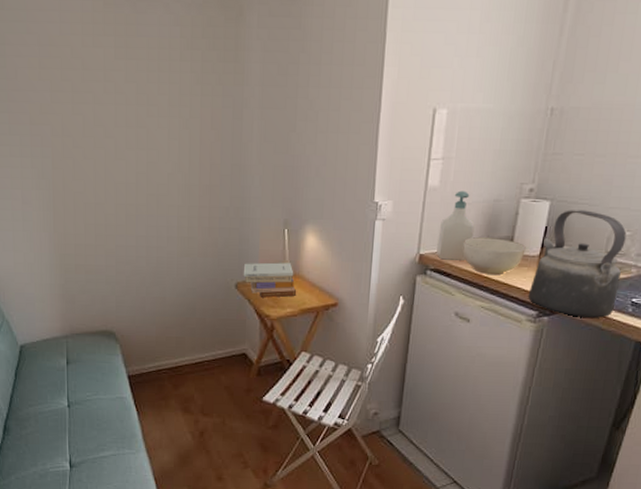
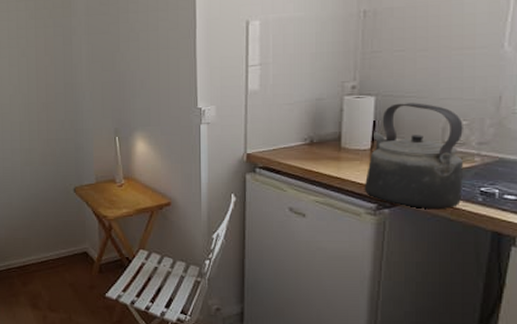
books: present [243,262,297,298] -> none [80,167,131,200]
soap bottle: present [436,190,475,260] -> none [263,92,299,158]
bowl: present [462,237,526,275] -> none [289,134,355,170]

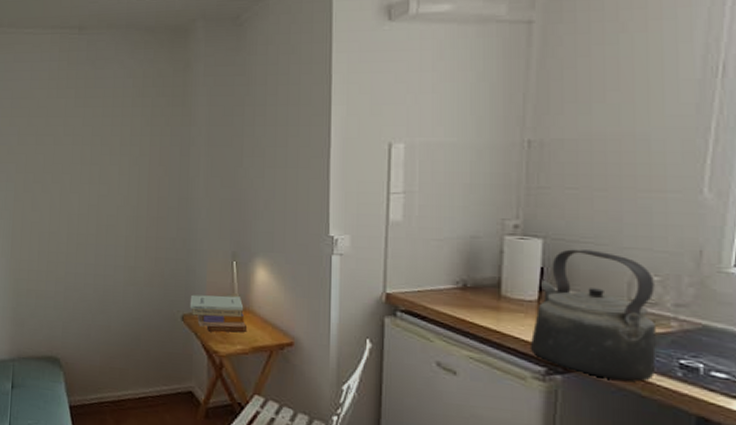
books: none [80,167,131,200] -> present [189,294,248,333]

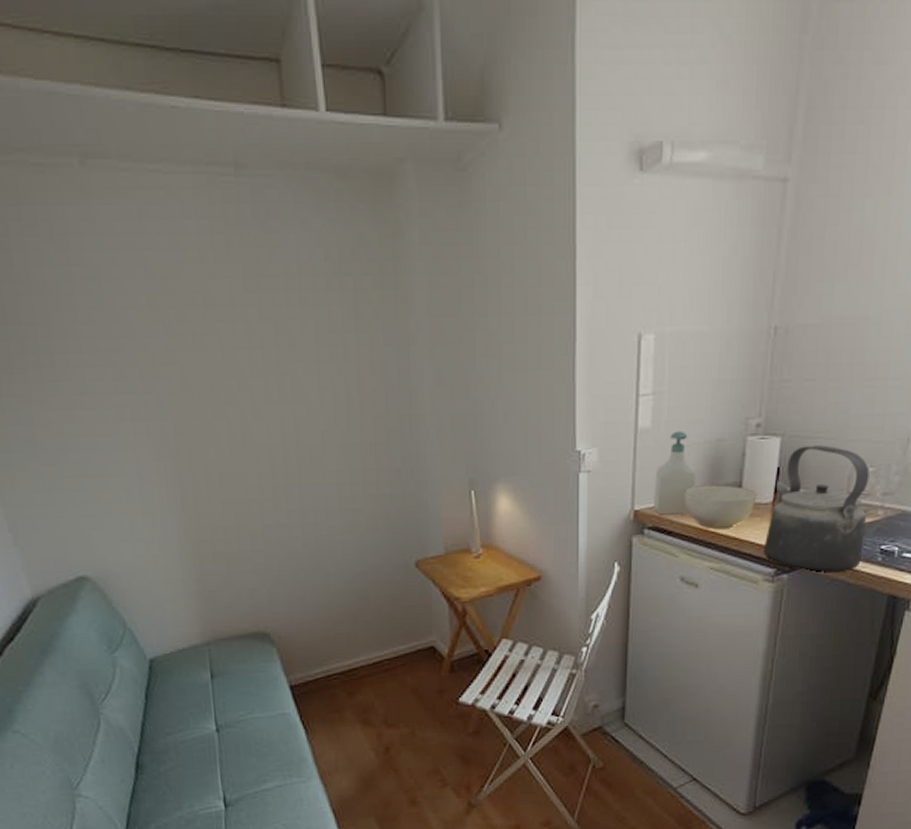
books: present [189,294,248,333] -> none [423,532,491,576]
soap bottle: none [406,226,450,302] -> present [654,431,696,515]
bowl: none [437,276,519,321] -> present [683,485,757,530]

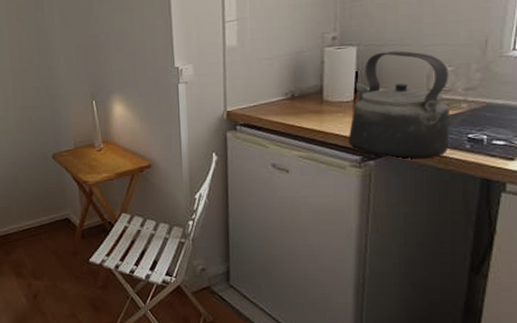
soap bottle: present [654,431,696,515] -> none [243,47,280,114]
bowl: present [683,485,757,530] -> none [269,88,338,125]

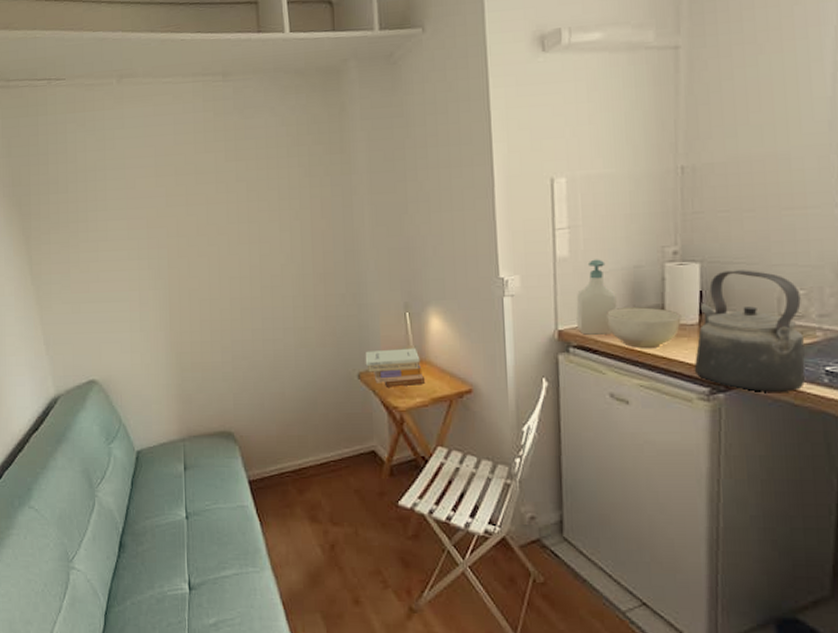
books: none [58,131,111,165] -> present [365,348,426,387]
soap bottle: none [243,47,280,114] -> present [576,259,617,335]
bowl: none [269,88,338,125] -> present [605,307,681,349]

